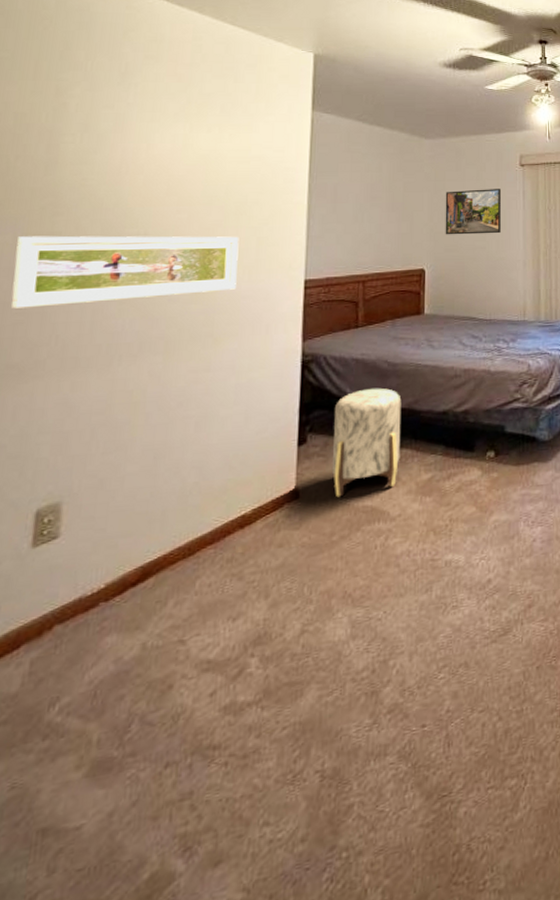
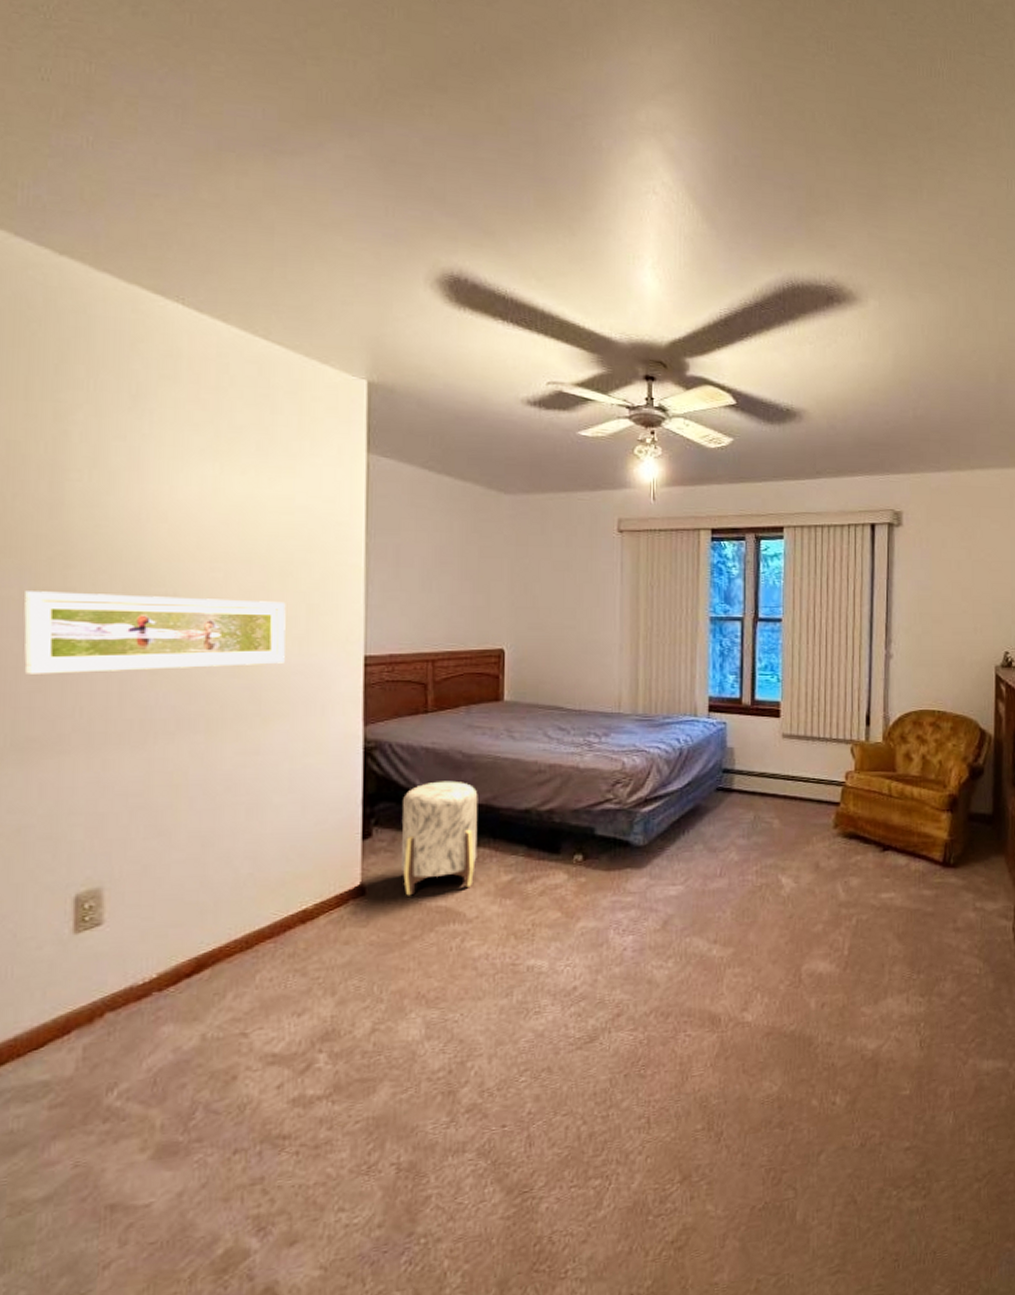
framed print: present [445,189,502,235] -> none [528,558,596,612]

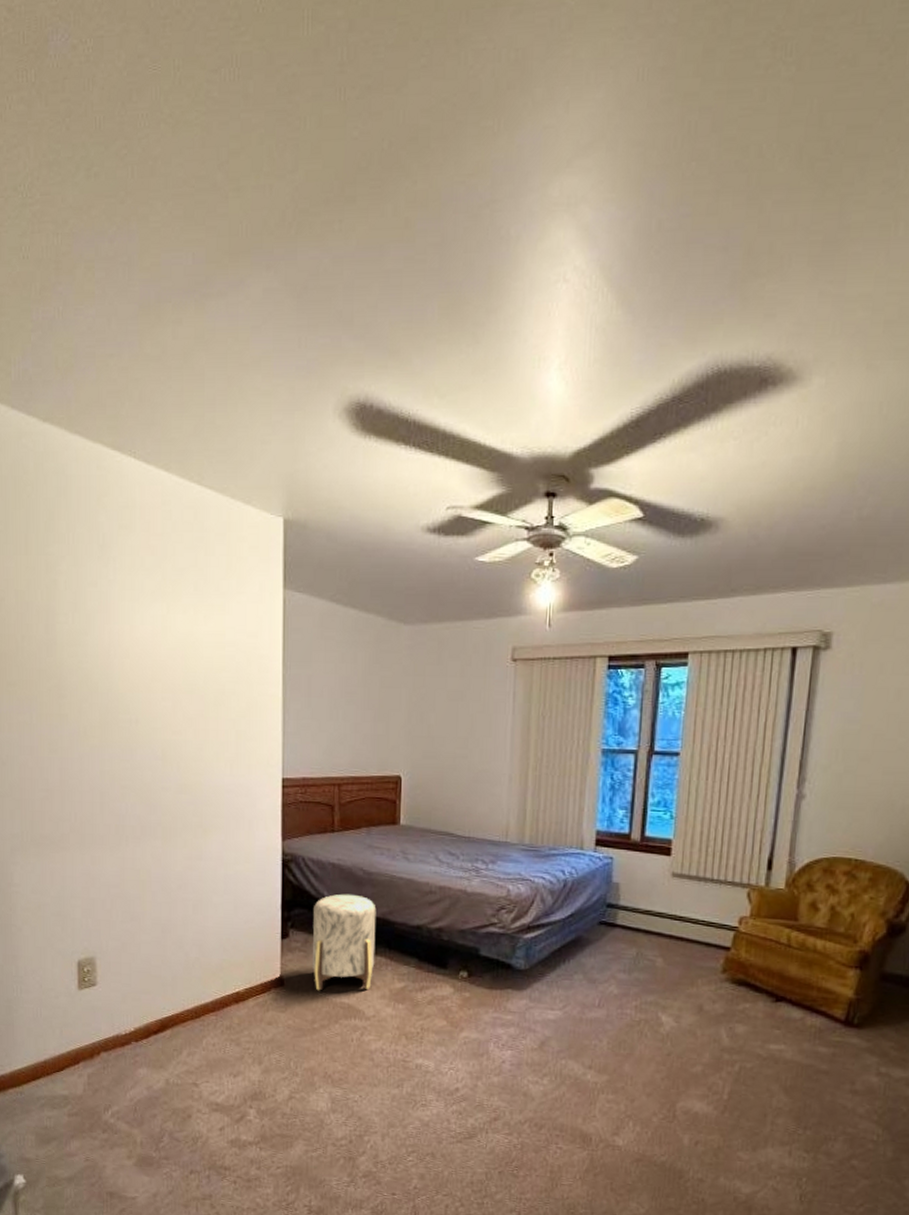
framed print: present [24,591,286,674] -> none [34,717,220,786]

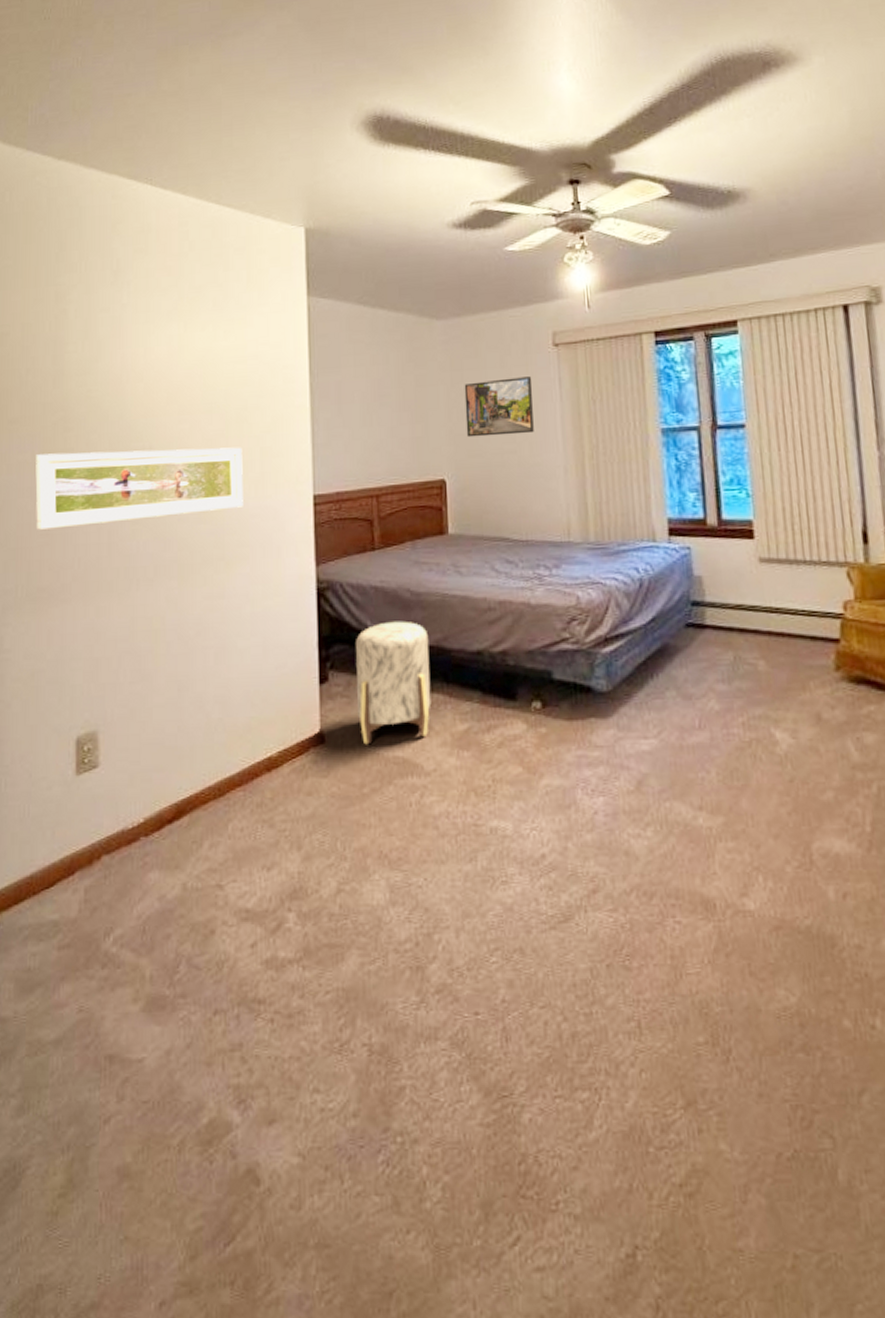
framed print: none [34,717,220,786] -> present [35,447,243,530]
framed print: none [423,687,489,742] -> present [464,376,534,438]

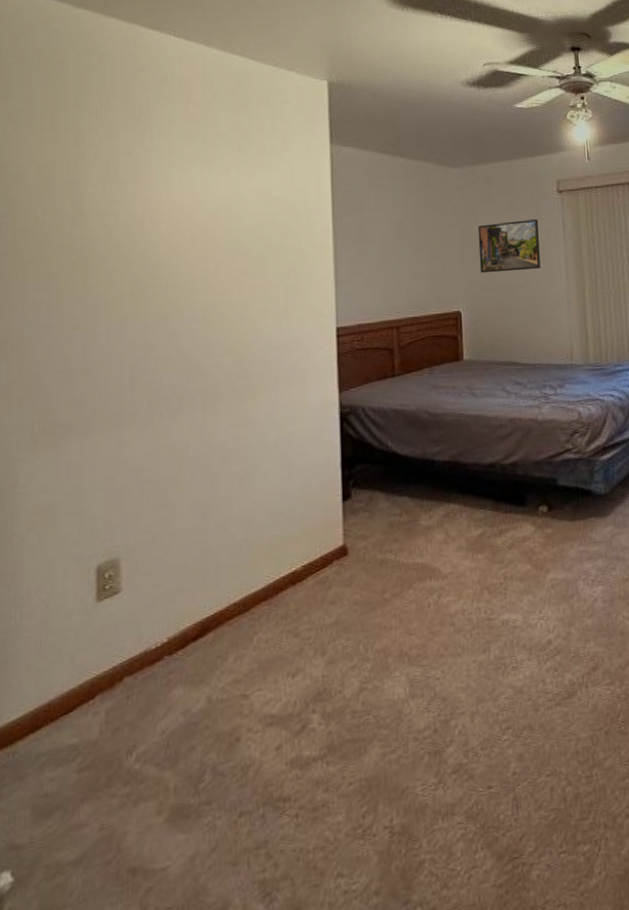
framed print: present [35,447,243,530] -> none [53,284,268,366]
ottoman: present [355,621,432,745] -> none [376,440,448,554]

